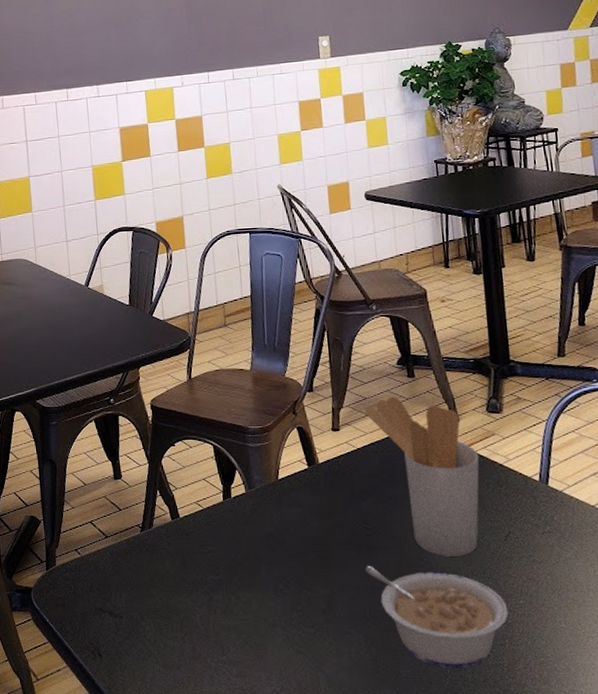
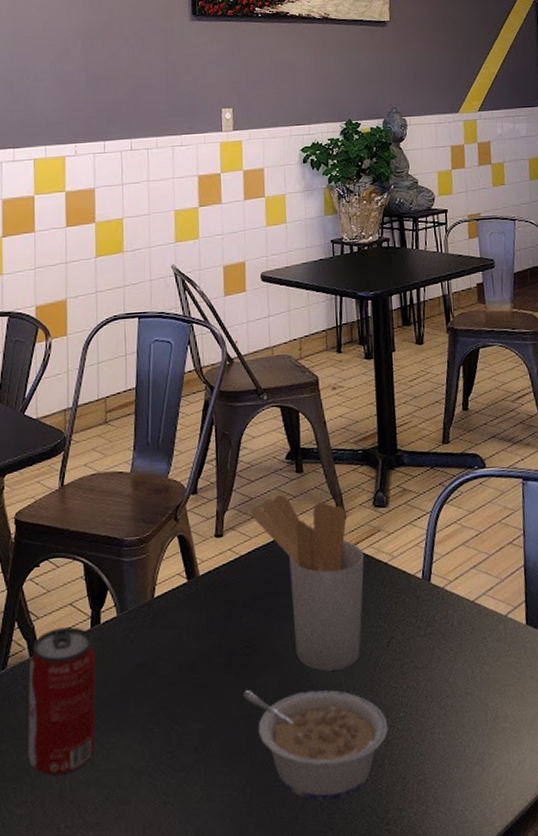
beverage can: none [171,498,233,619] -> present [28,627,96,776]

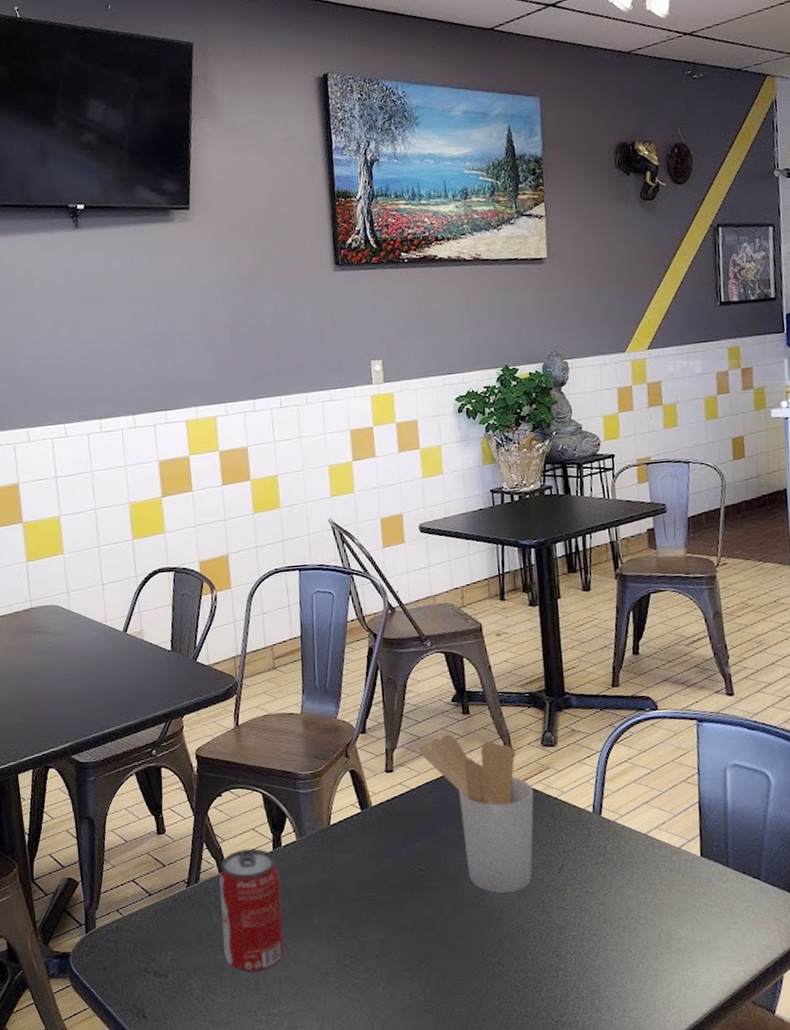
legume: present [243,690,389,801] -> none [419,907,562,1004]

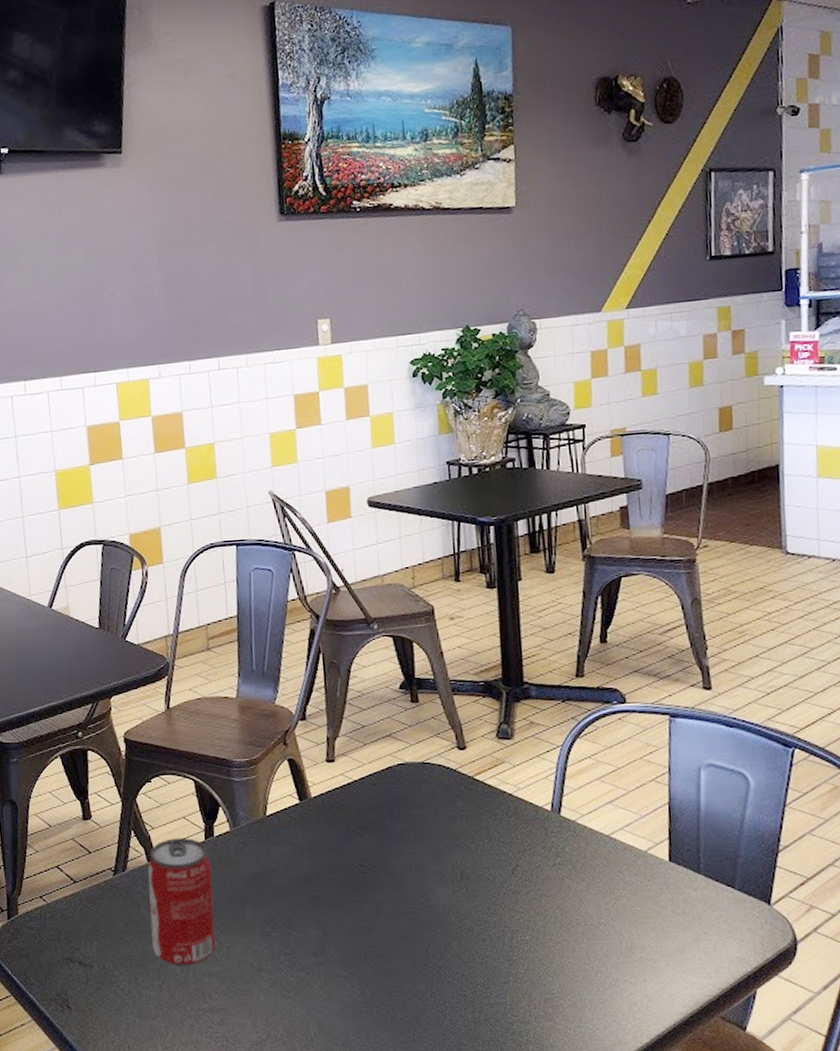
utensil holder: present [419,735,534,893] -> none [363,724,487,893]

